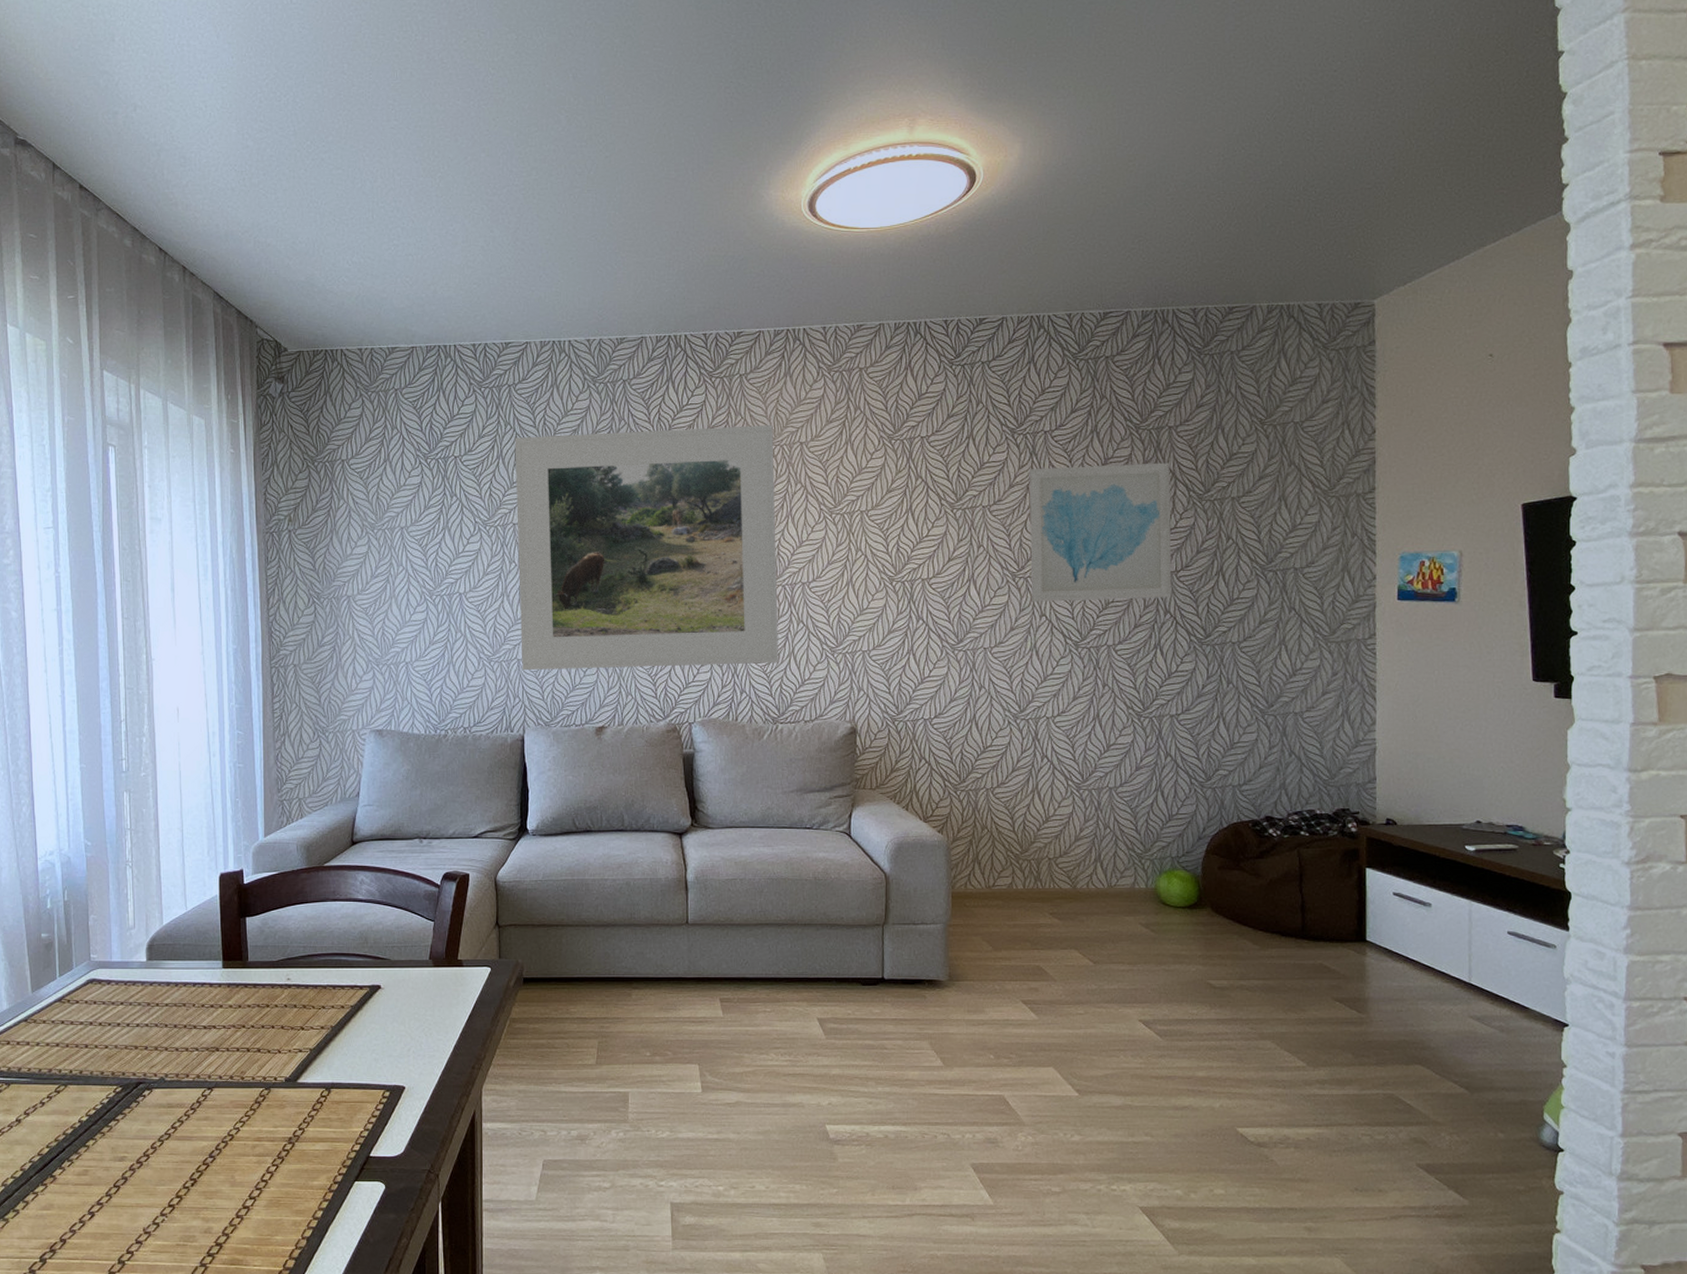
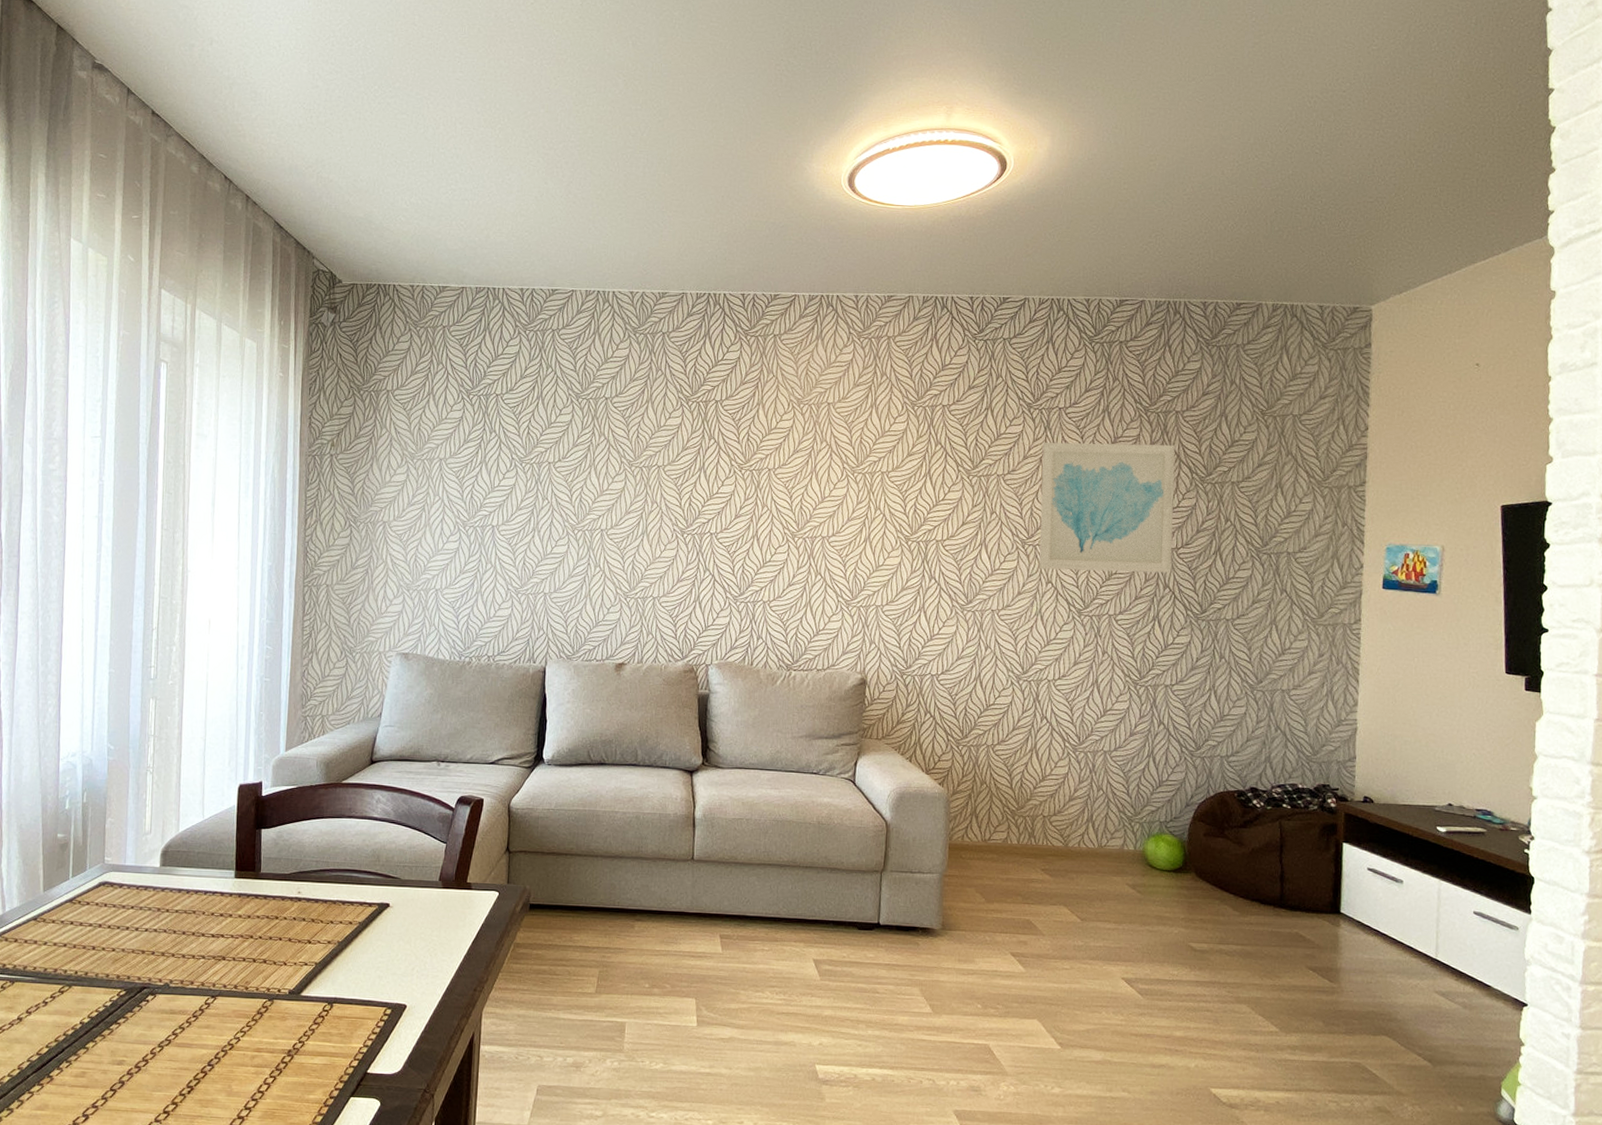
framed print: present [514,425,778,671] -> none [548,380,803,612]

